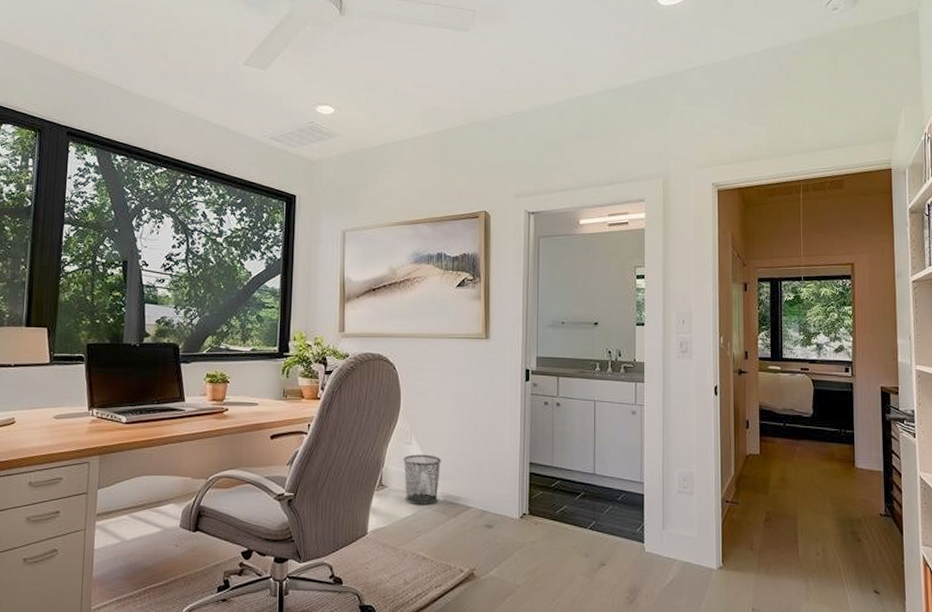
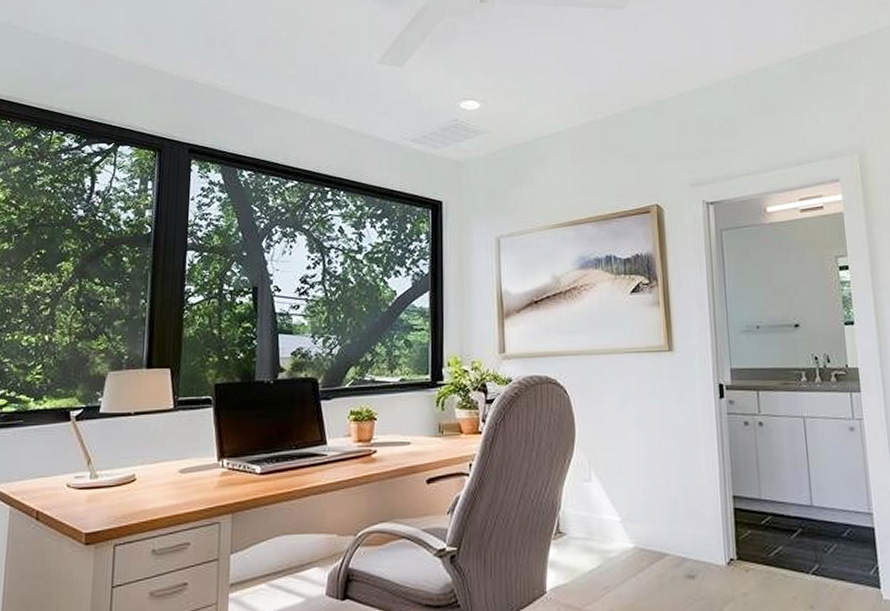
waste bin: present [403,454,442,506] -> none [582,492,629,555]

